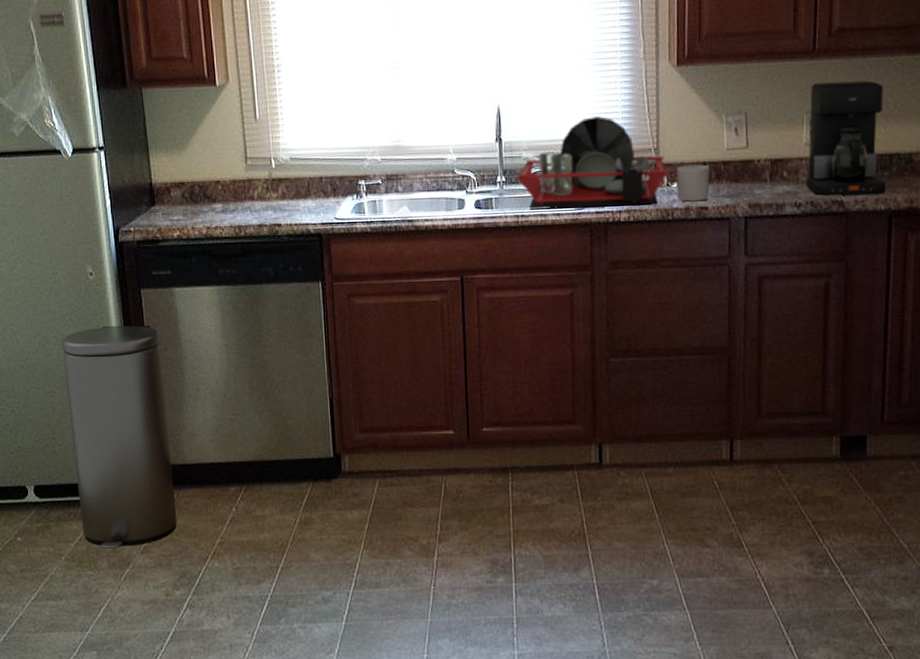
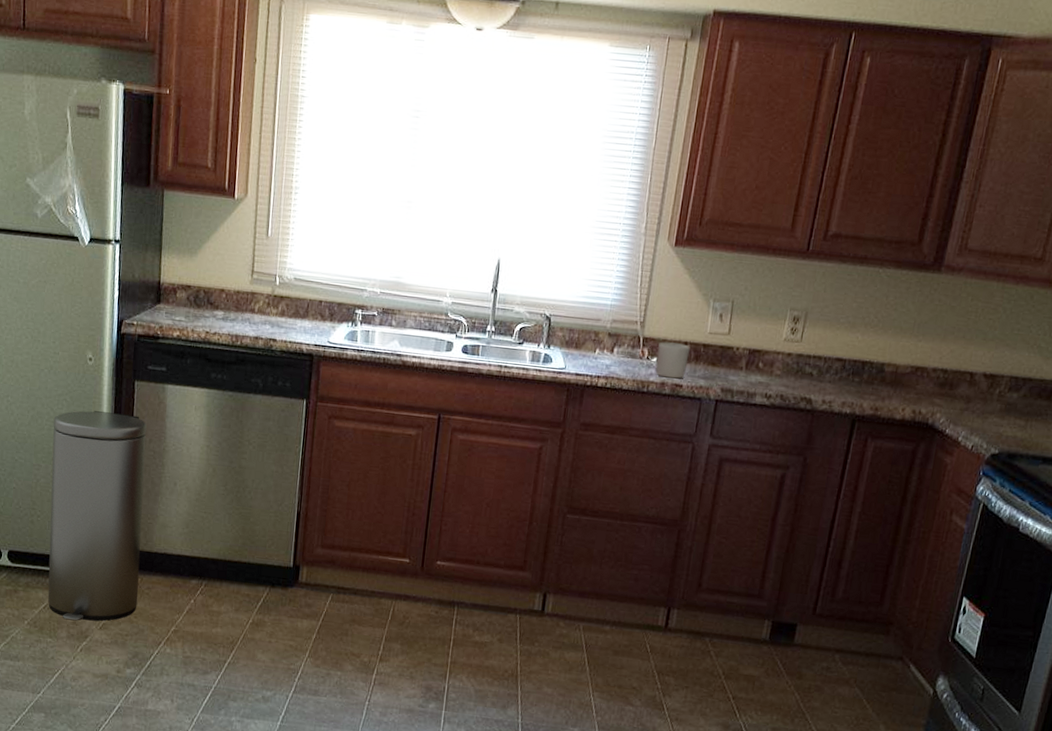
dish rack: present [518,116,669,210] -> none [507,282,651,377]
coffee maker: present [805,80,886,197] -> none [778,282,868,398]

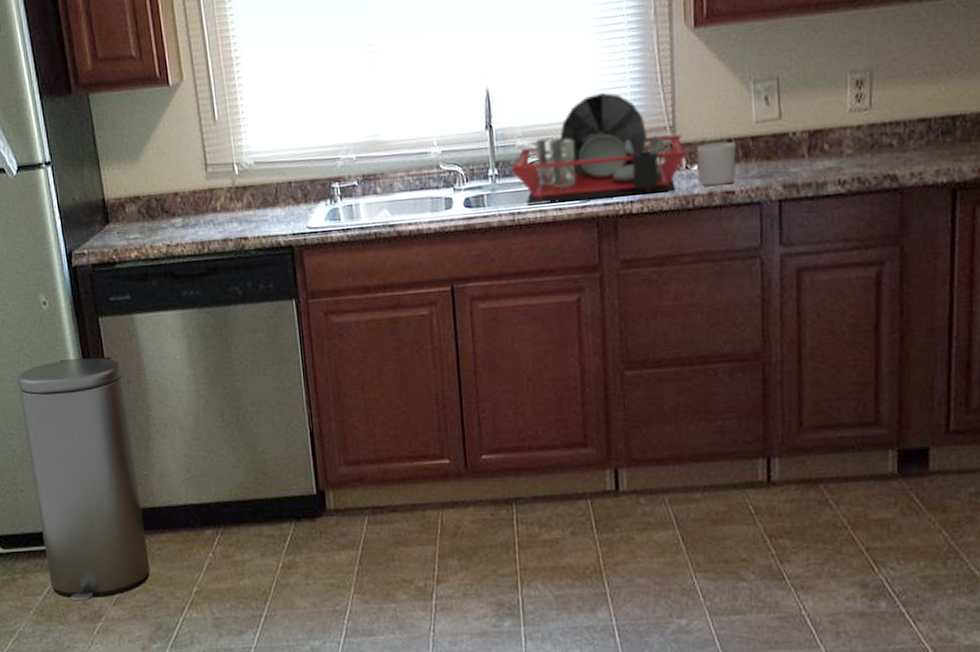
dish rack: none [507,282,651,377] -> present [512,93,688,205]

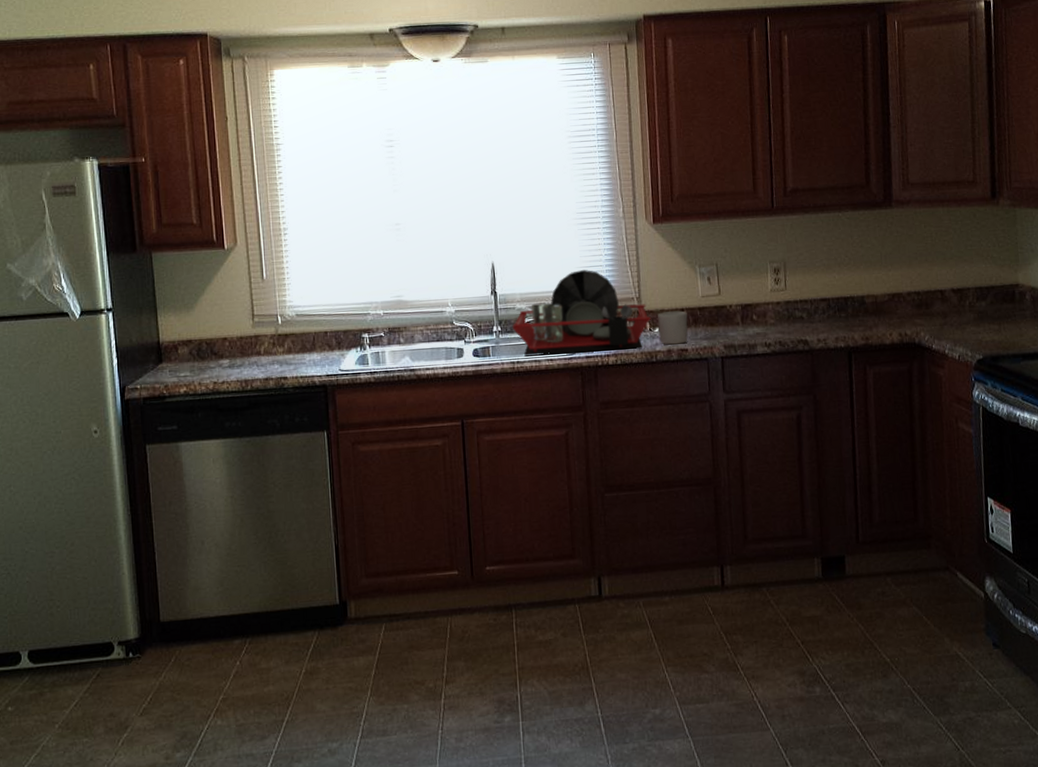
pedal bin: present [17,356,150,602] -> none [63,480,179,714]

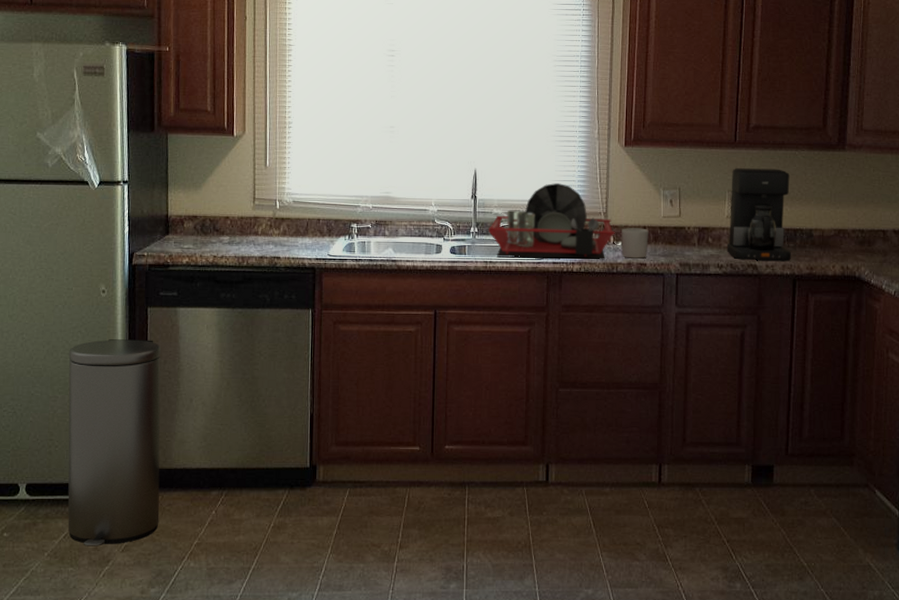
pedal bin: none [63,480,179,714] -> present [67,339,162,547]
coffee maker: none [772,233,844,337] -> present [726,168,791,262]

